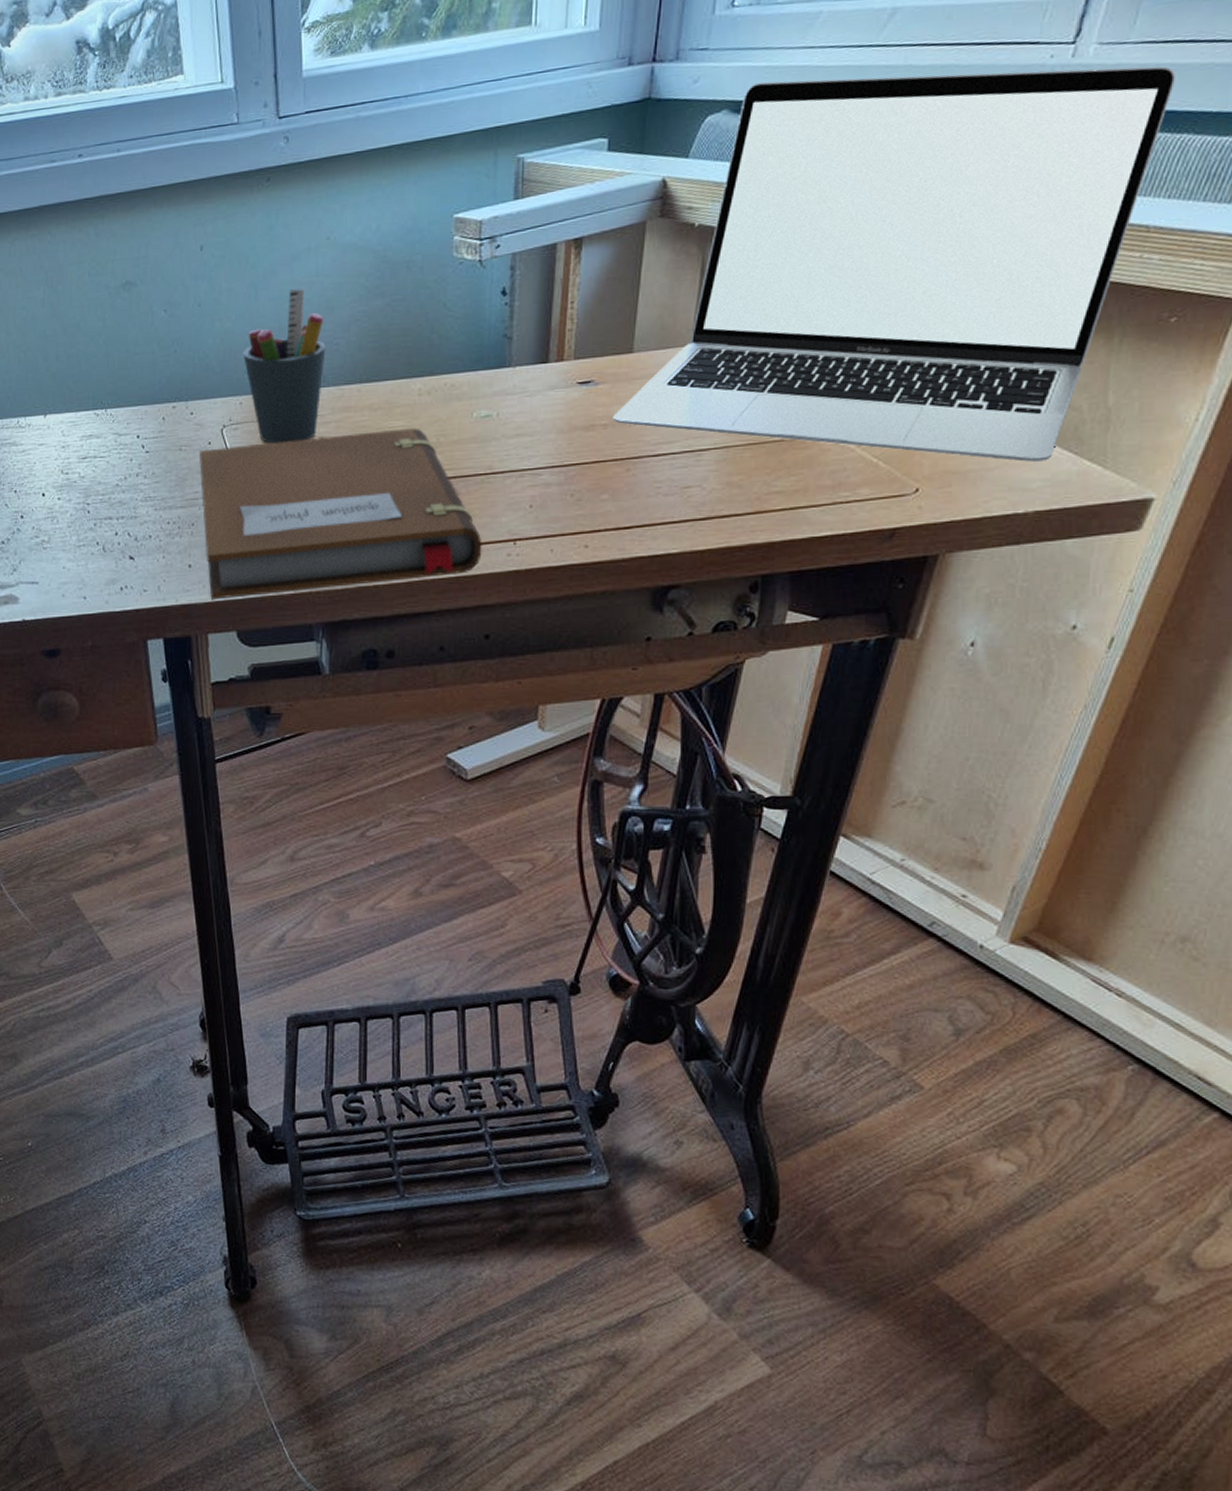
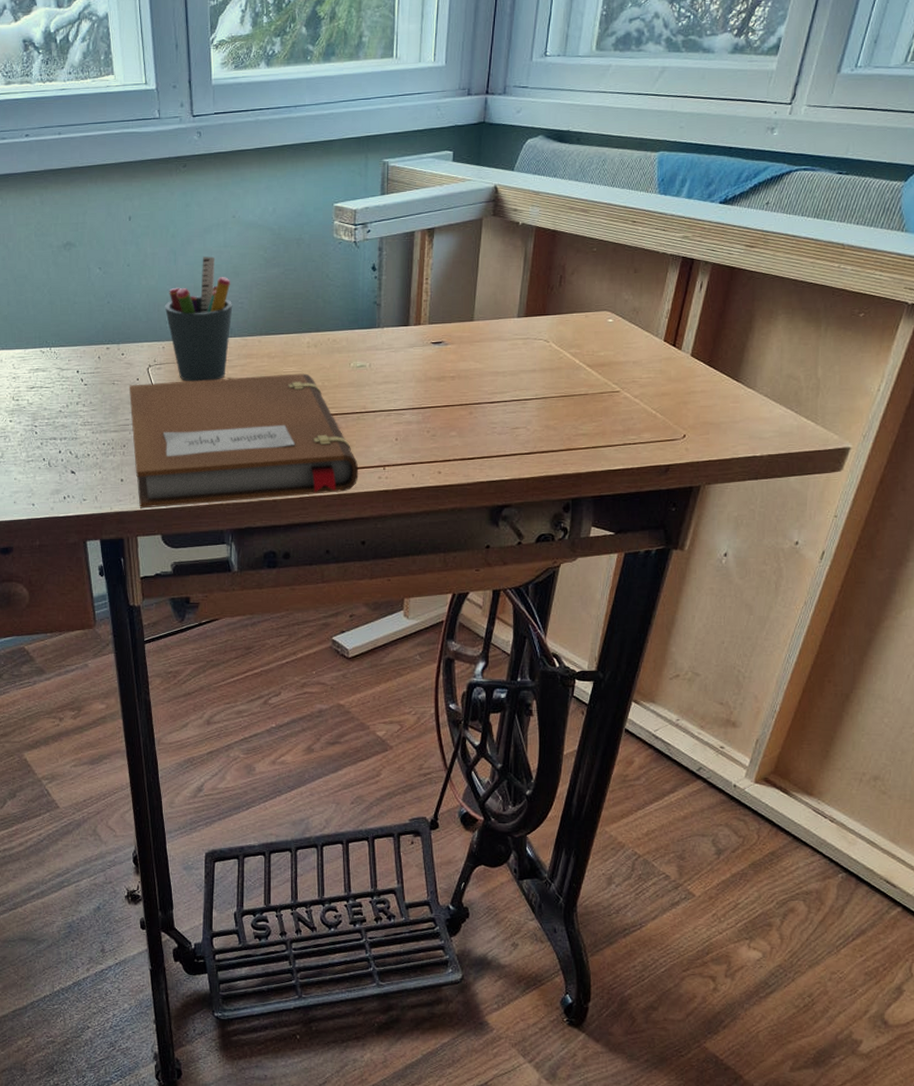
laptop: present [613,66,1175,462] -> none [459,116,860,417]

